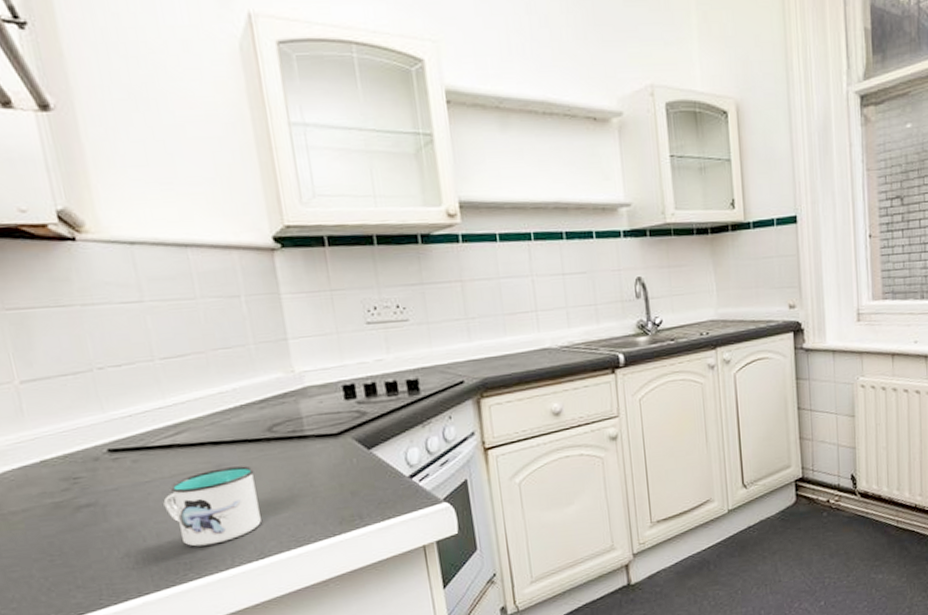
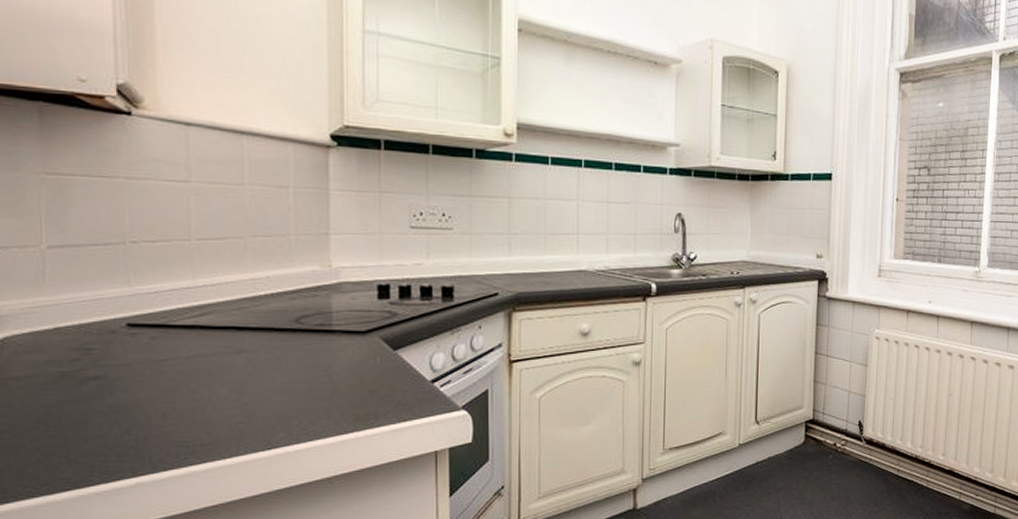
mug: present [163,465,261,547] -> none [175,354,276,431]

